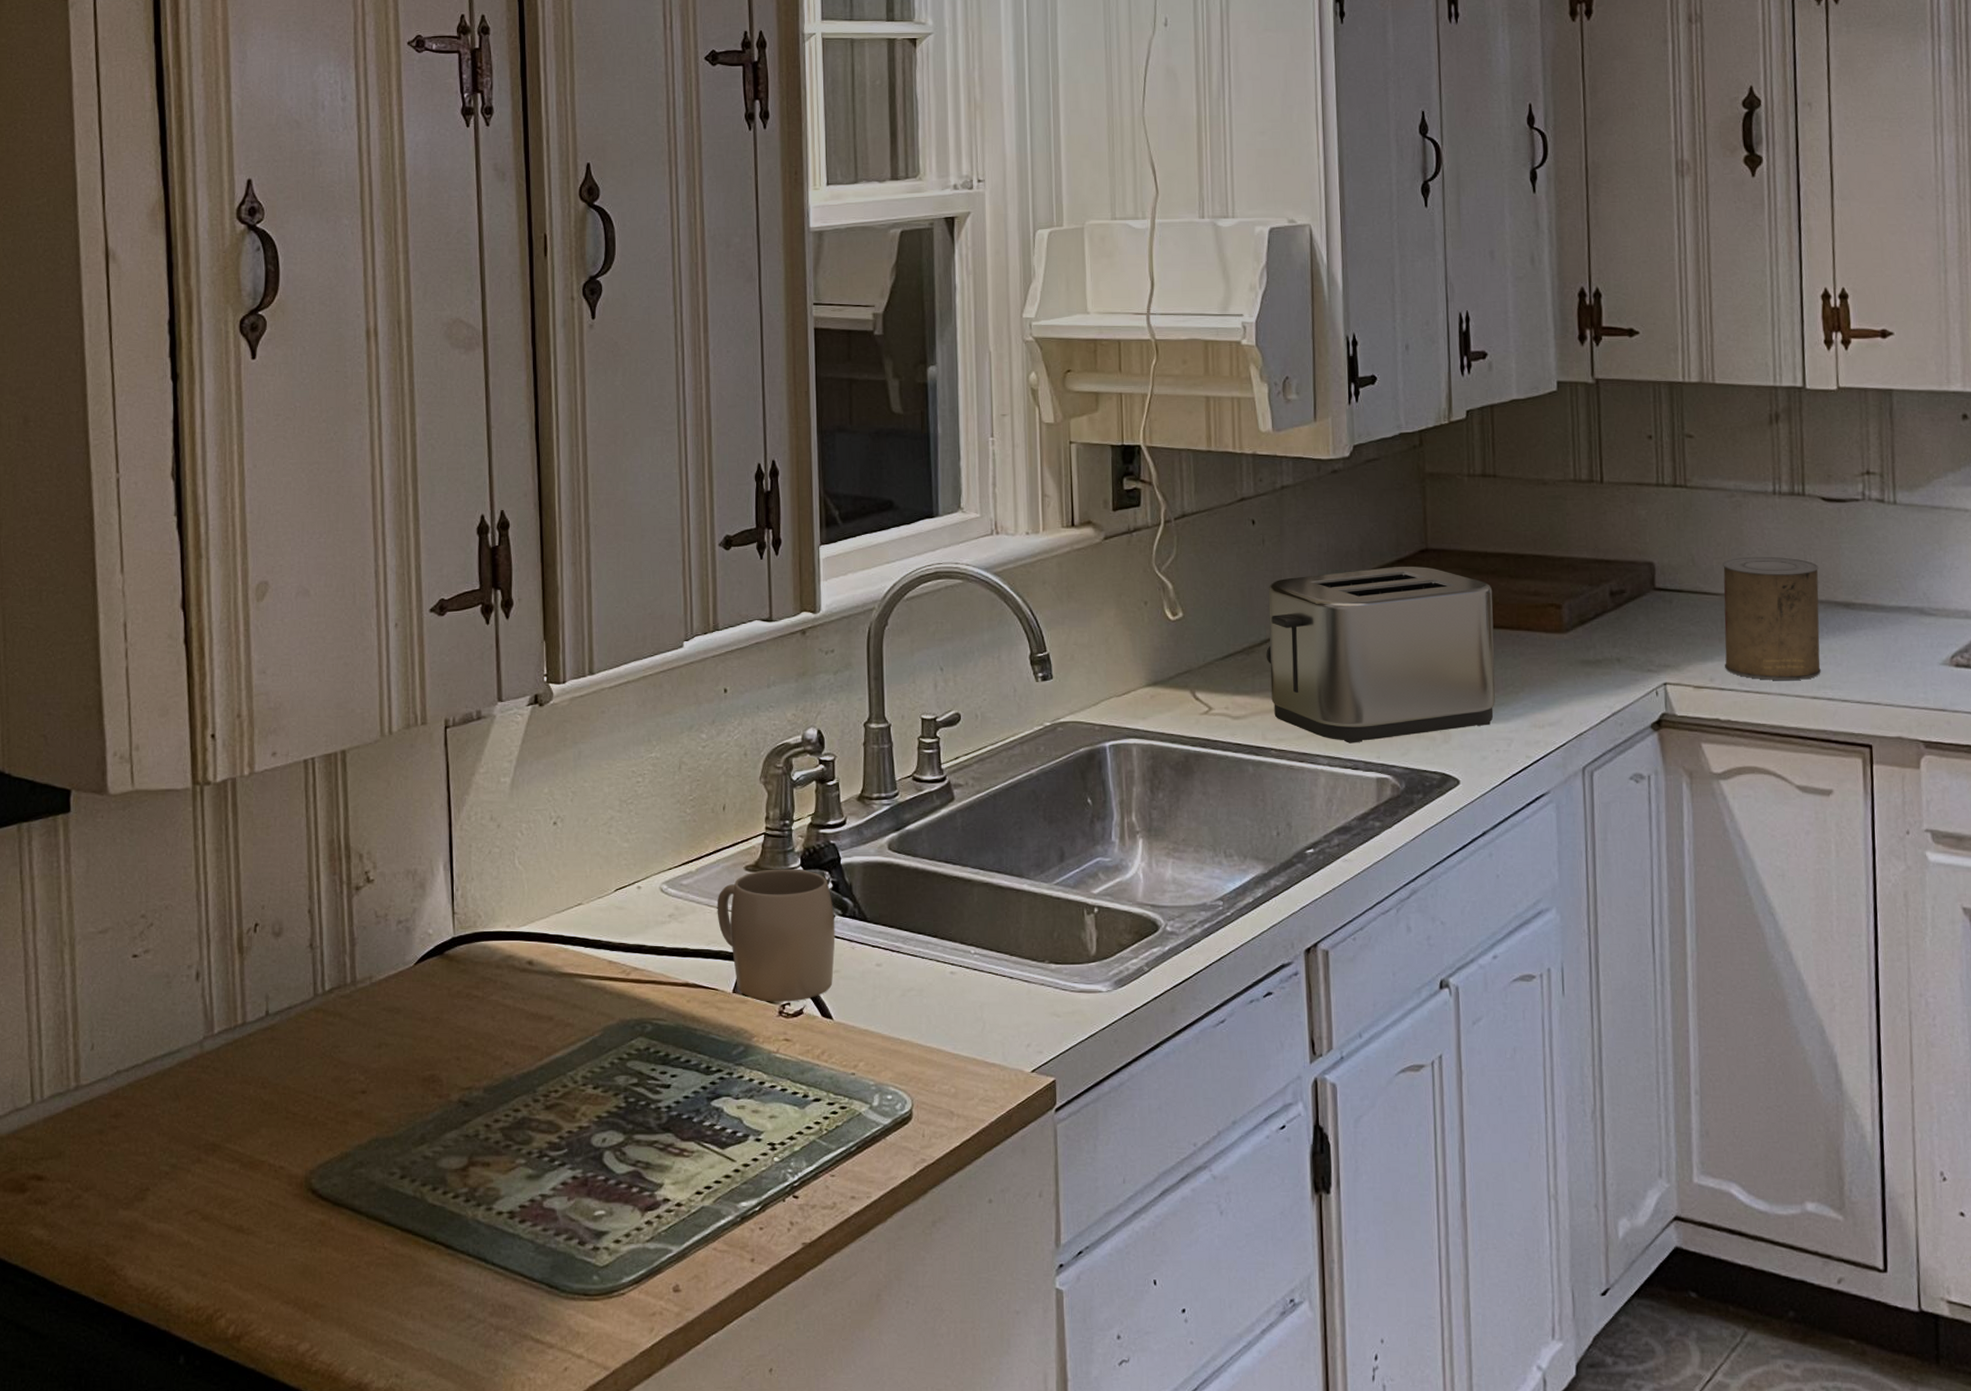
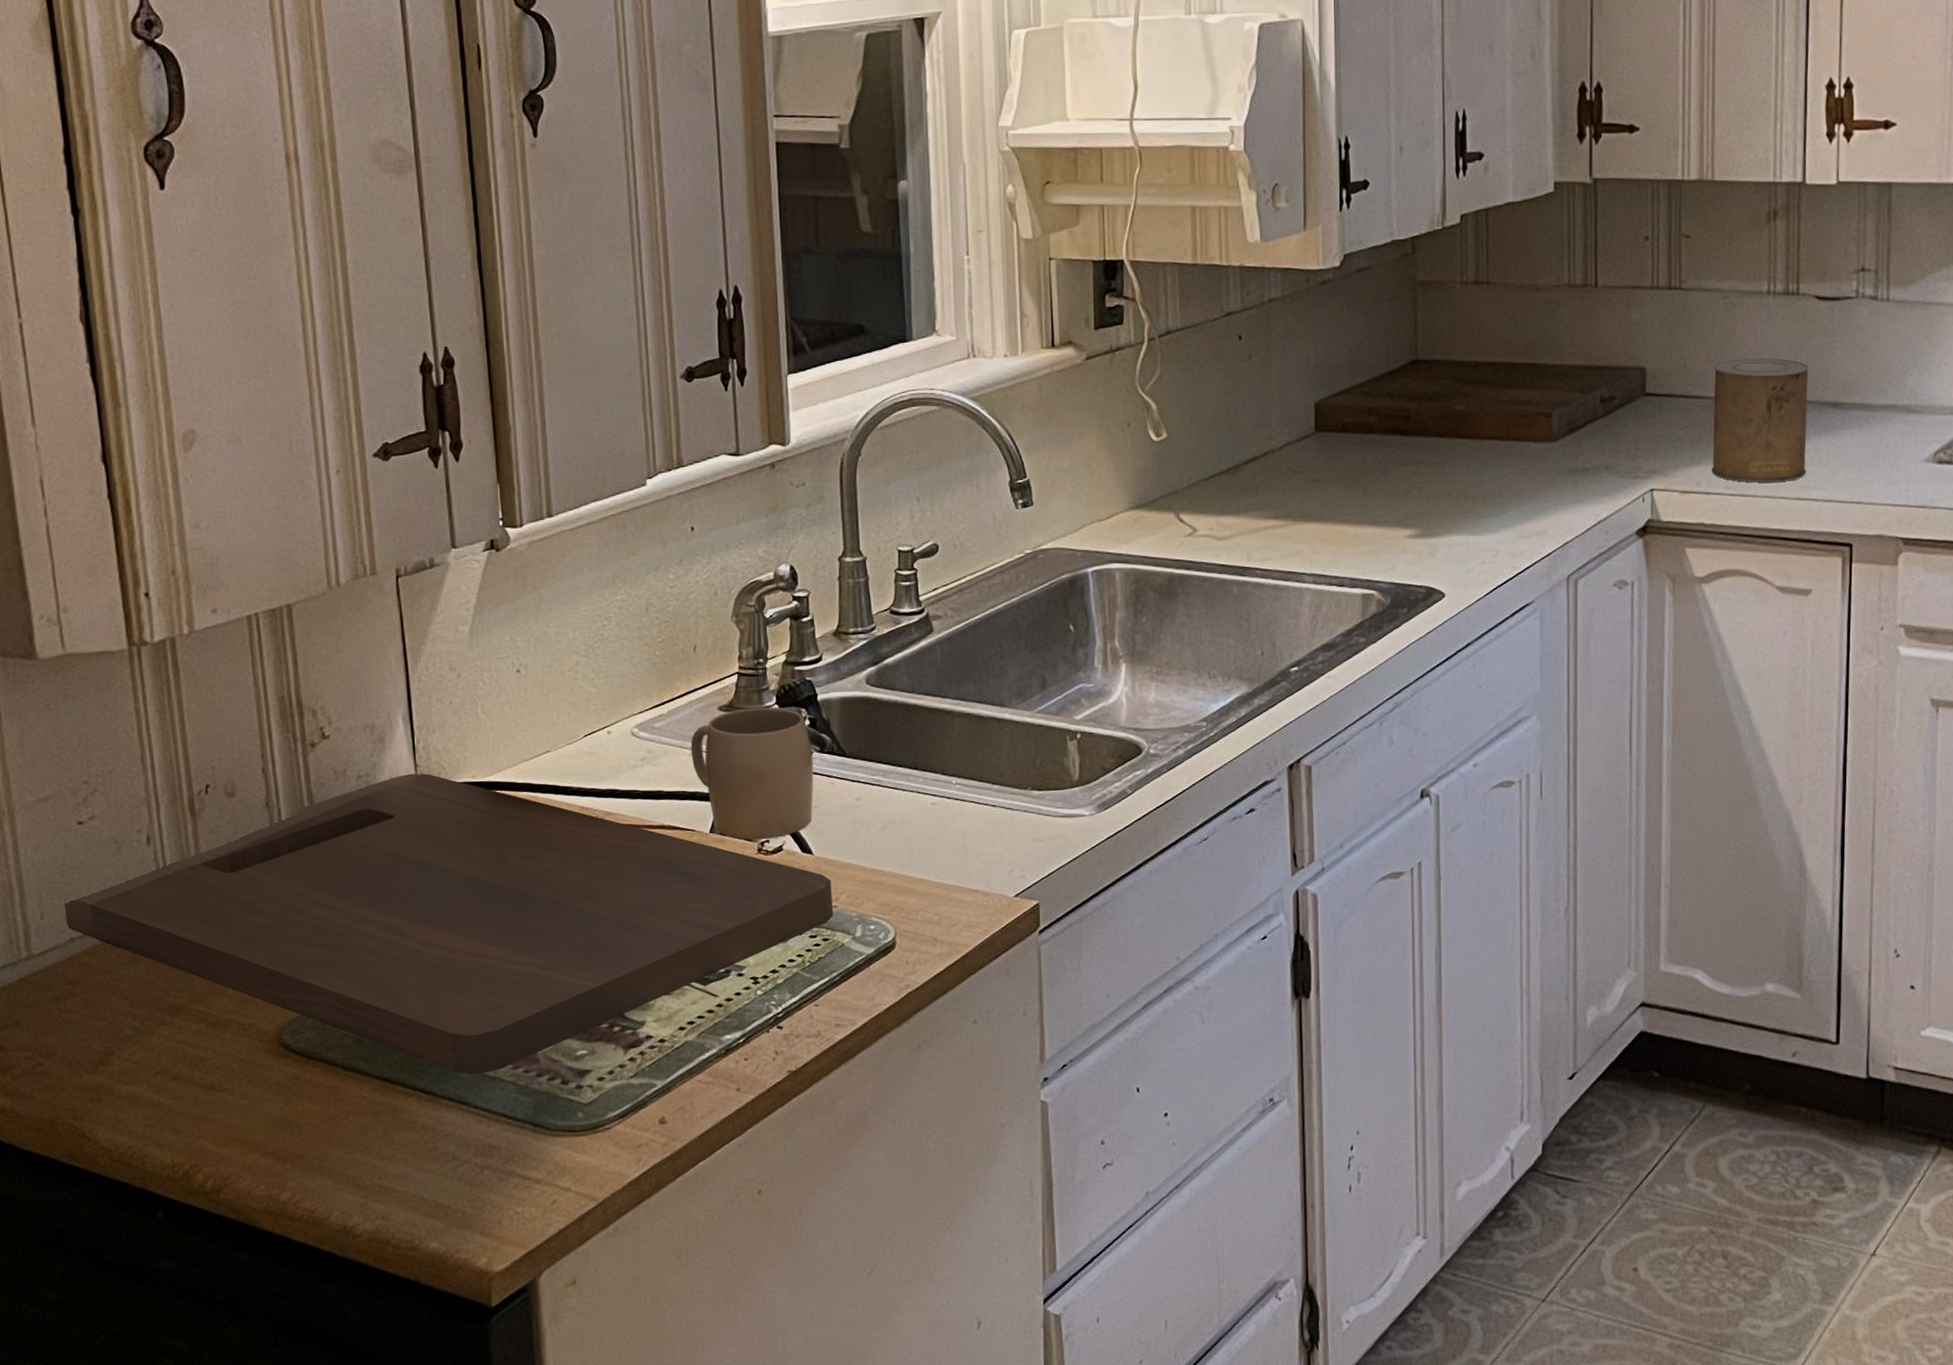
cutting board: none [114,920,852,1230] -> present [64,773,834,1075]
toaster: present [1266,566,1495,743] -> none [1252,378,1483,560]

